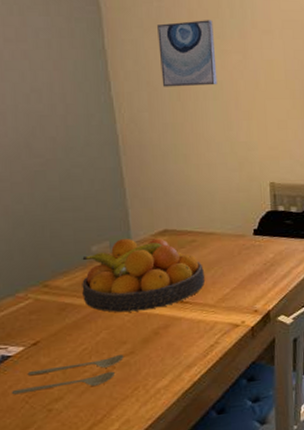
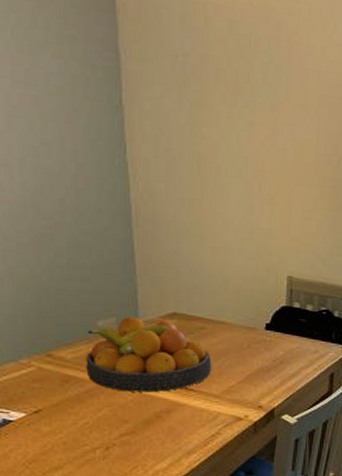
spoon: present [11,355,124,395] -> none [12,433,125,460]
wall art: present [157,20,218,87] -> none [181,82,243,162]

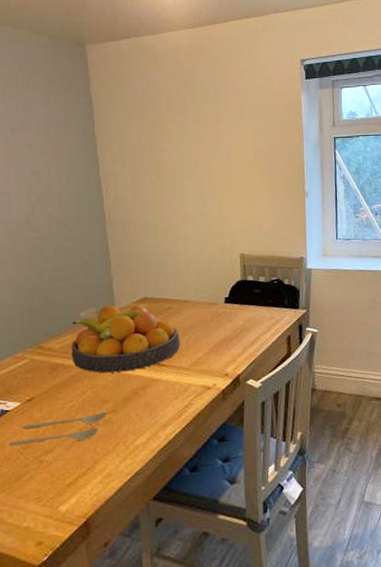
spoon: none [12,433,125,460] -> present [8,412,107,446]

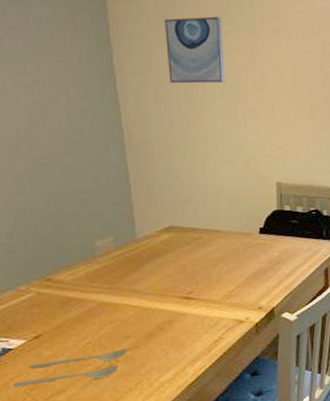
fruit bowl: present [71,304,180,374] -> none [85,233,210,308]
wall art: none [140,107,193,168] -> present [165,16,226,84]

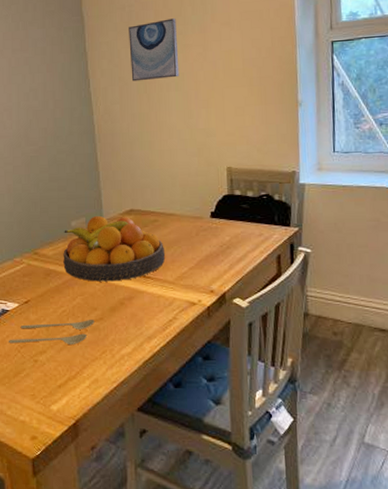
fruit bowl: none [85,233,210,308] -> present [63,215,165,282]

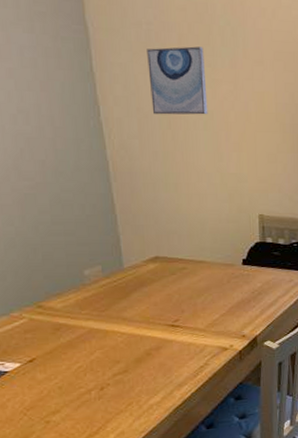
spoon: present [8,320,95,344] -> none [9,373,118,407]
fruit bowl: present [63,215,165,282] -> none [75,263,195,334]

